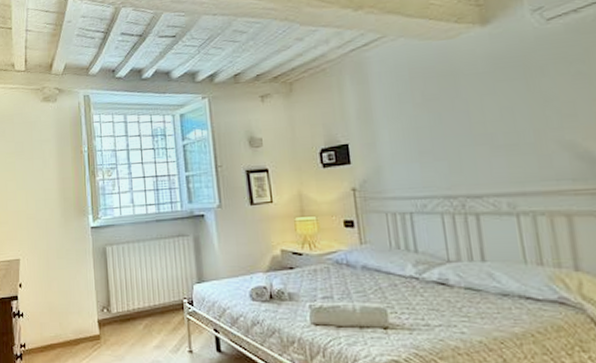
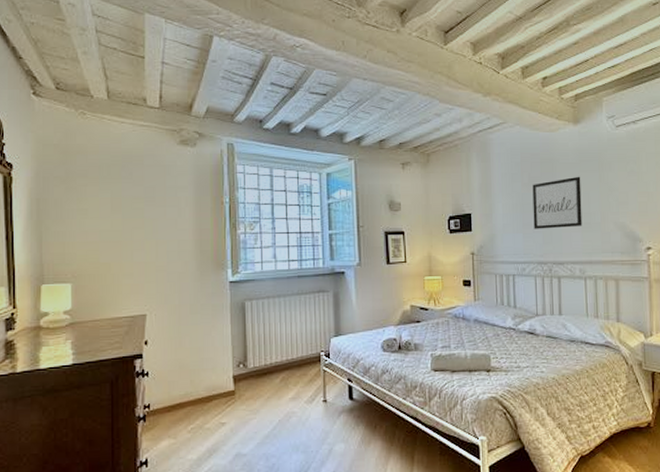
wall art: none [428,87,507,157] -> present [532,176,582,229]

